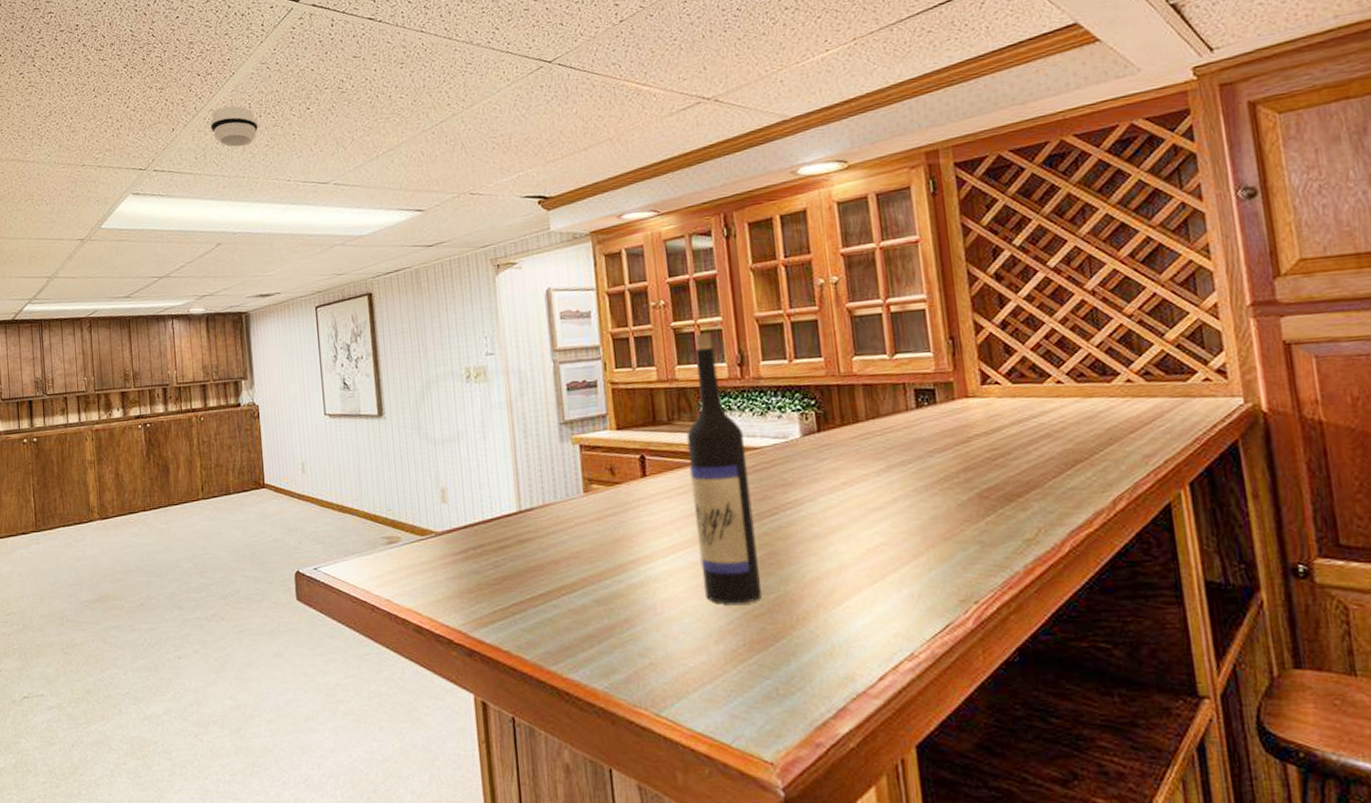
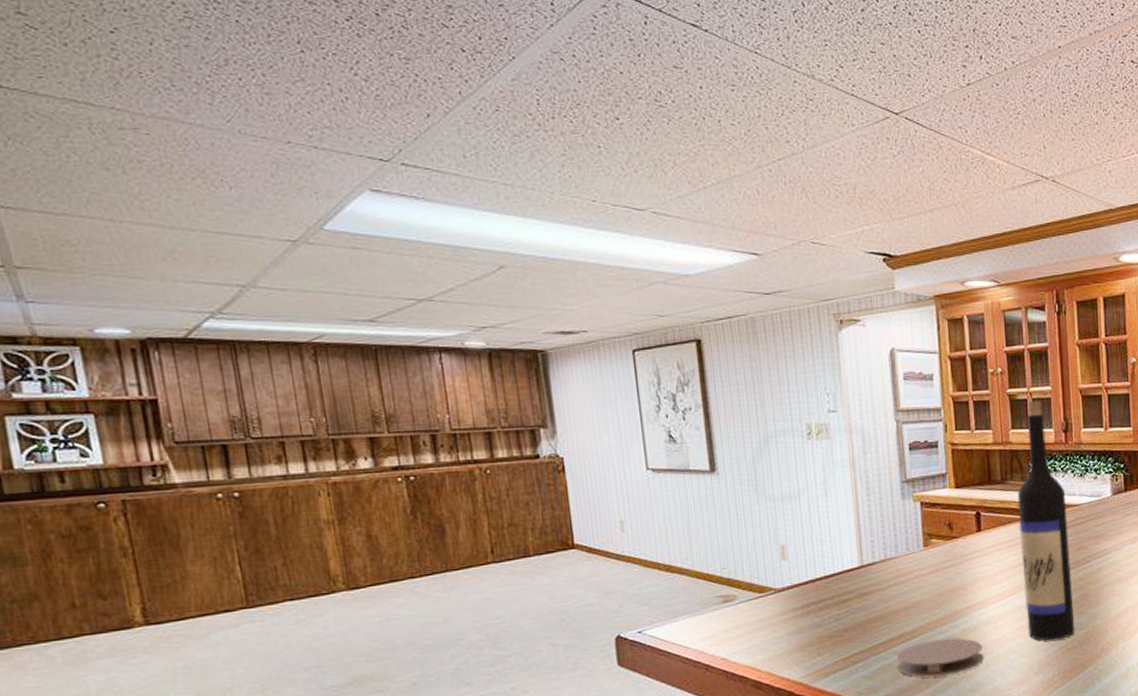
smoke detector: present [210,105,258,147] -> none [482,98,551,152]
coaster: none [557,594,653,636] -> present [897,638,983,677]

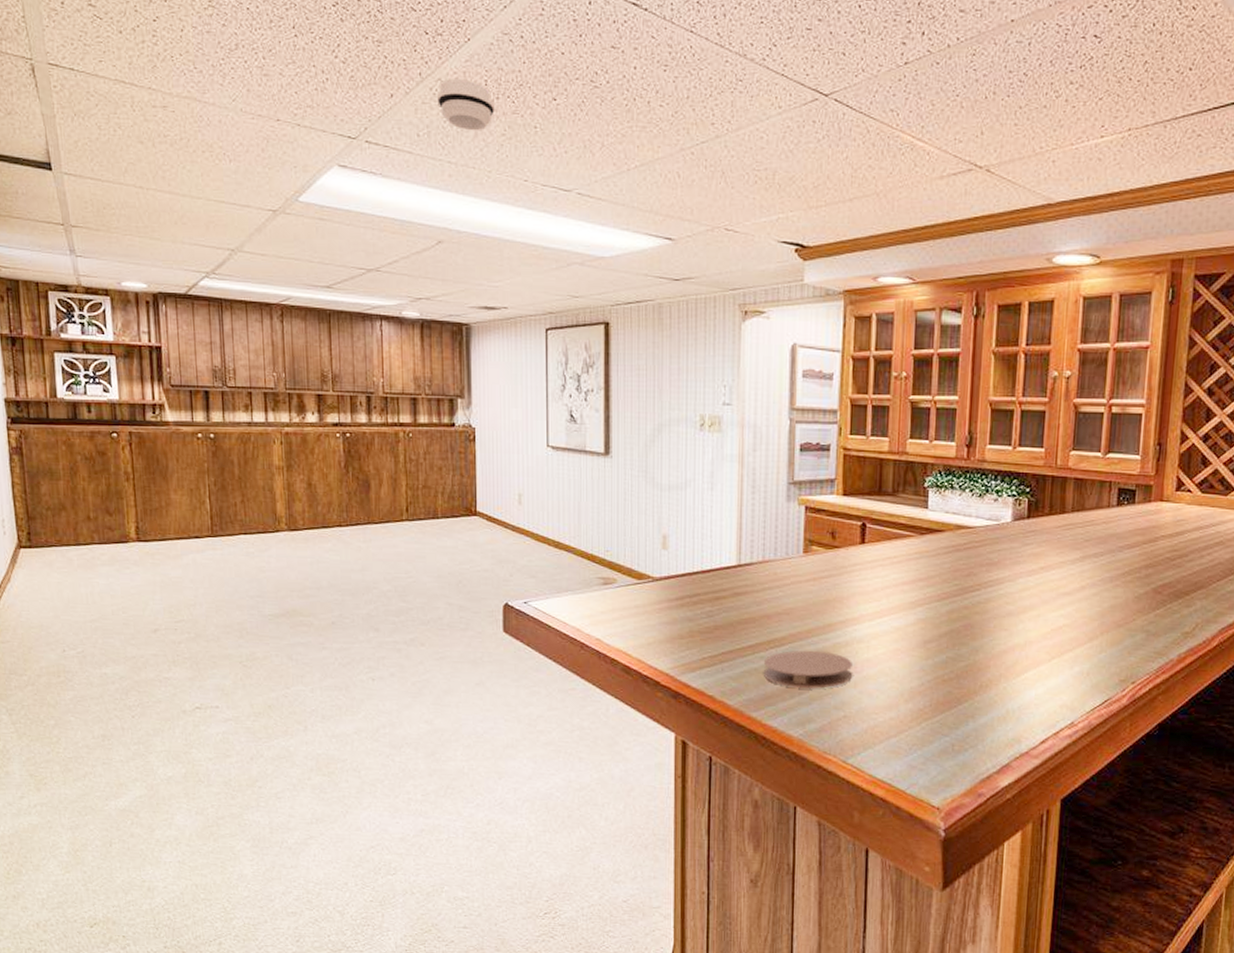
smoke detector: none [482,98,551,152] -> present [437,79,494,131]
wine bottle: present [1017,400,1076,641] -> none [903,409,961,669]

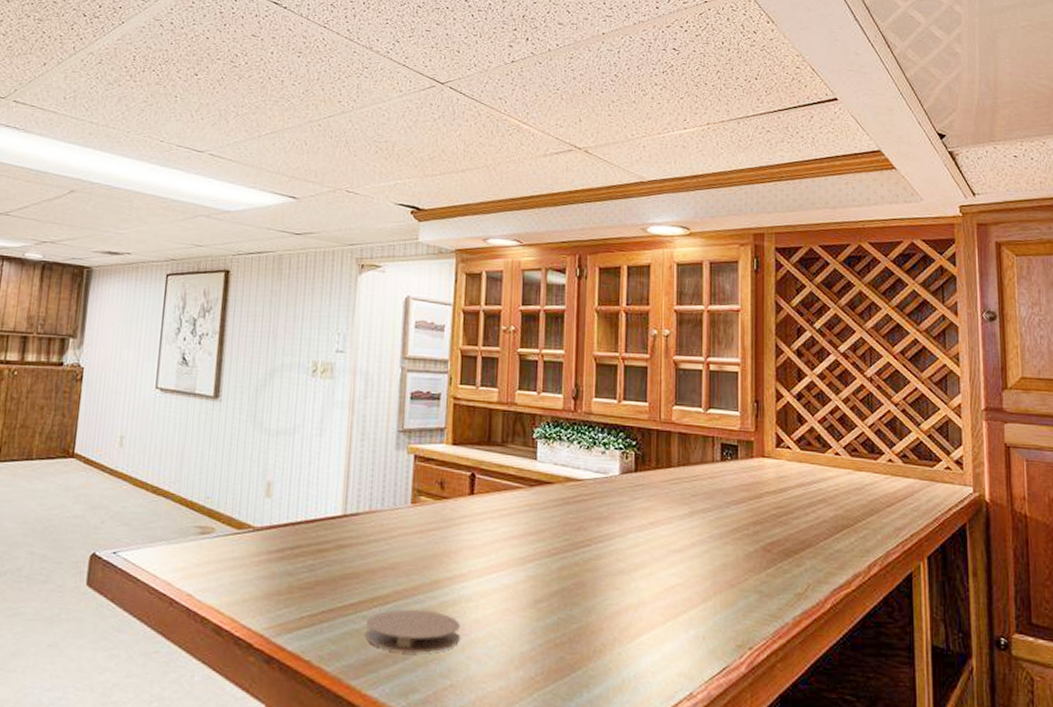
smoke detector: present [437,79,494,131] -> none [87,53,140,98]

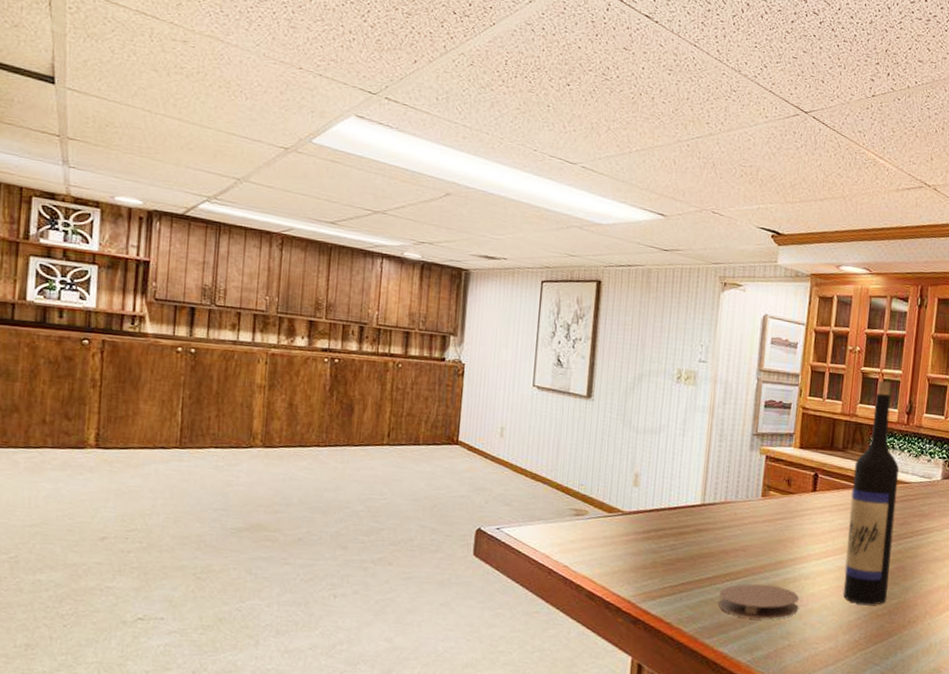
wine bottle: none [513,362,569,632] -> present [843,380,899,605]

